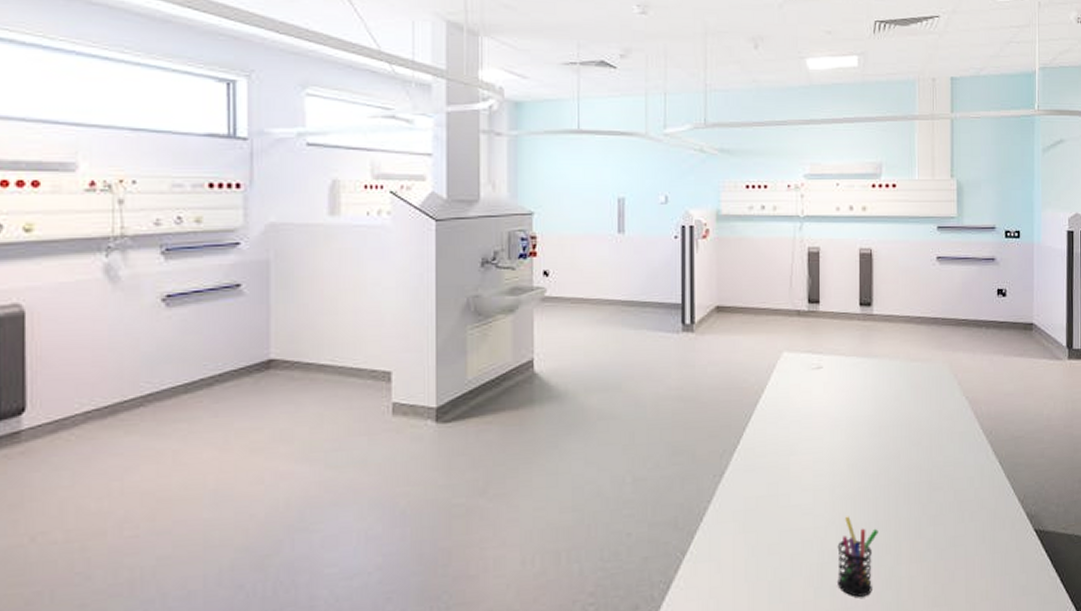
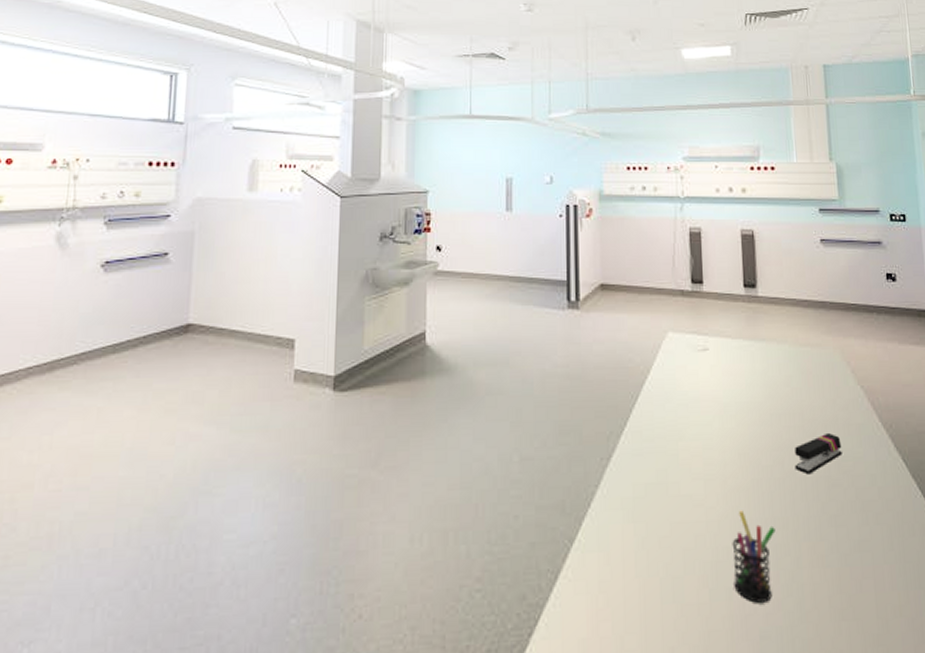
stapler: none [899,441,944,480] -> present [795,432,842,475]

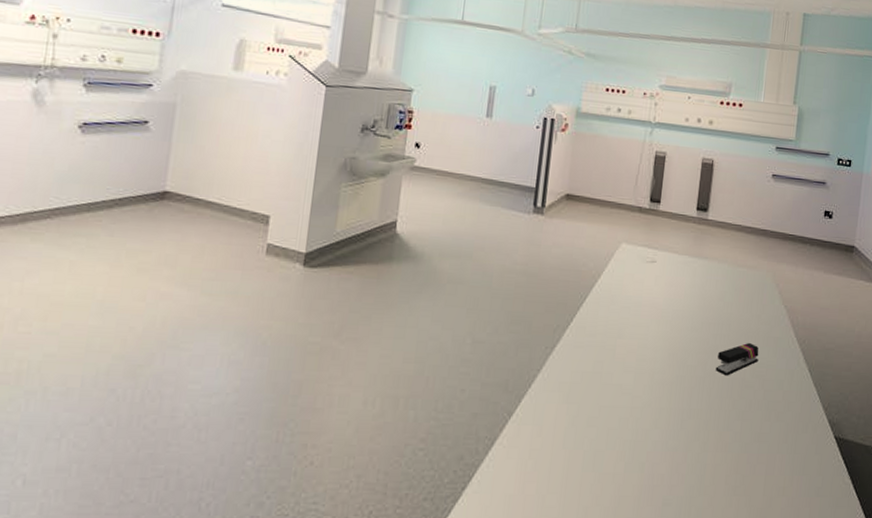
pen holder: present [732,510,776,603] -> none [647,401,690,477]

